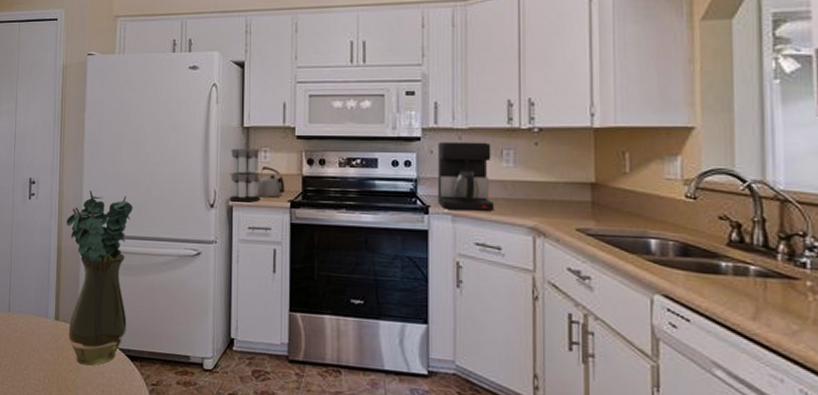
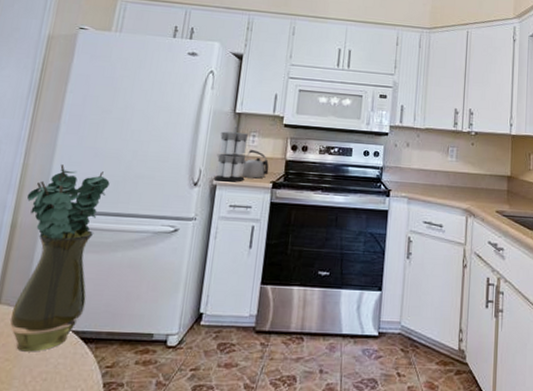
coffee maker: present [437,141,495,211] -> none [397,137,441,196]

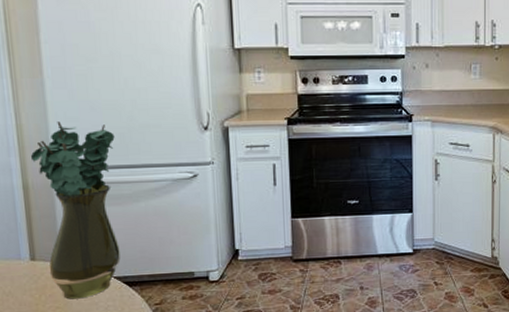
spice rack: present [213,126,248,182] -> none [222,63,257,123]
kettle: present [241,150,269,179] -> none [252,87,281,118]

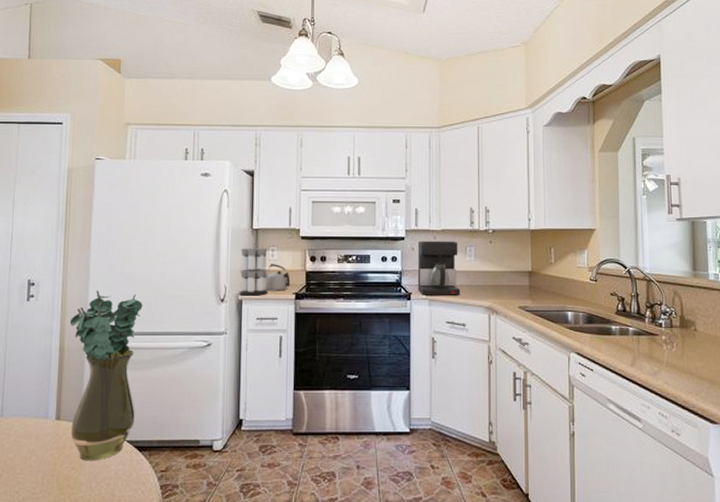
spice rack: none [222,63,257,123] -> present [239,242,268,296]
kettle: none [252,87,281,118] -> present [265,264,291,292]
coffee maker: none [419,58,465,117] -> present [417,240,461,295]

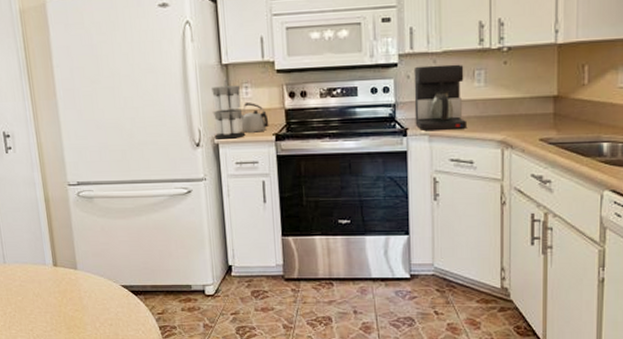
vase: present [69,290,143,461] -> none [49,140,127,304]

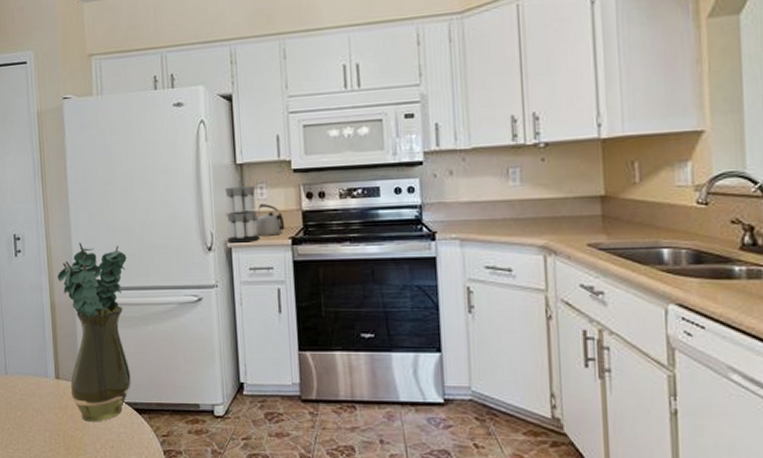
vase: none [49,140,127,304] -> present [57,243,132,422]
coffee maker: present [413,64,468,130] -> none [440,161,503,234]

